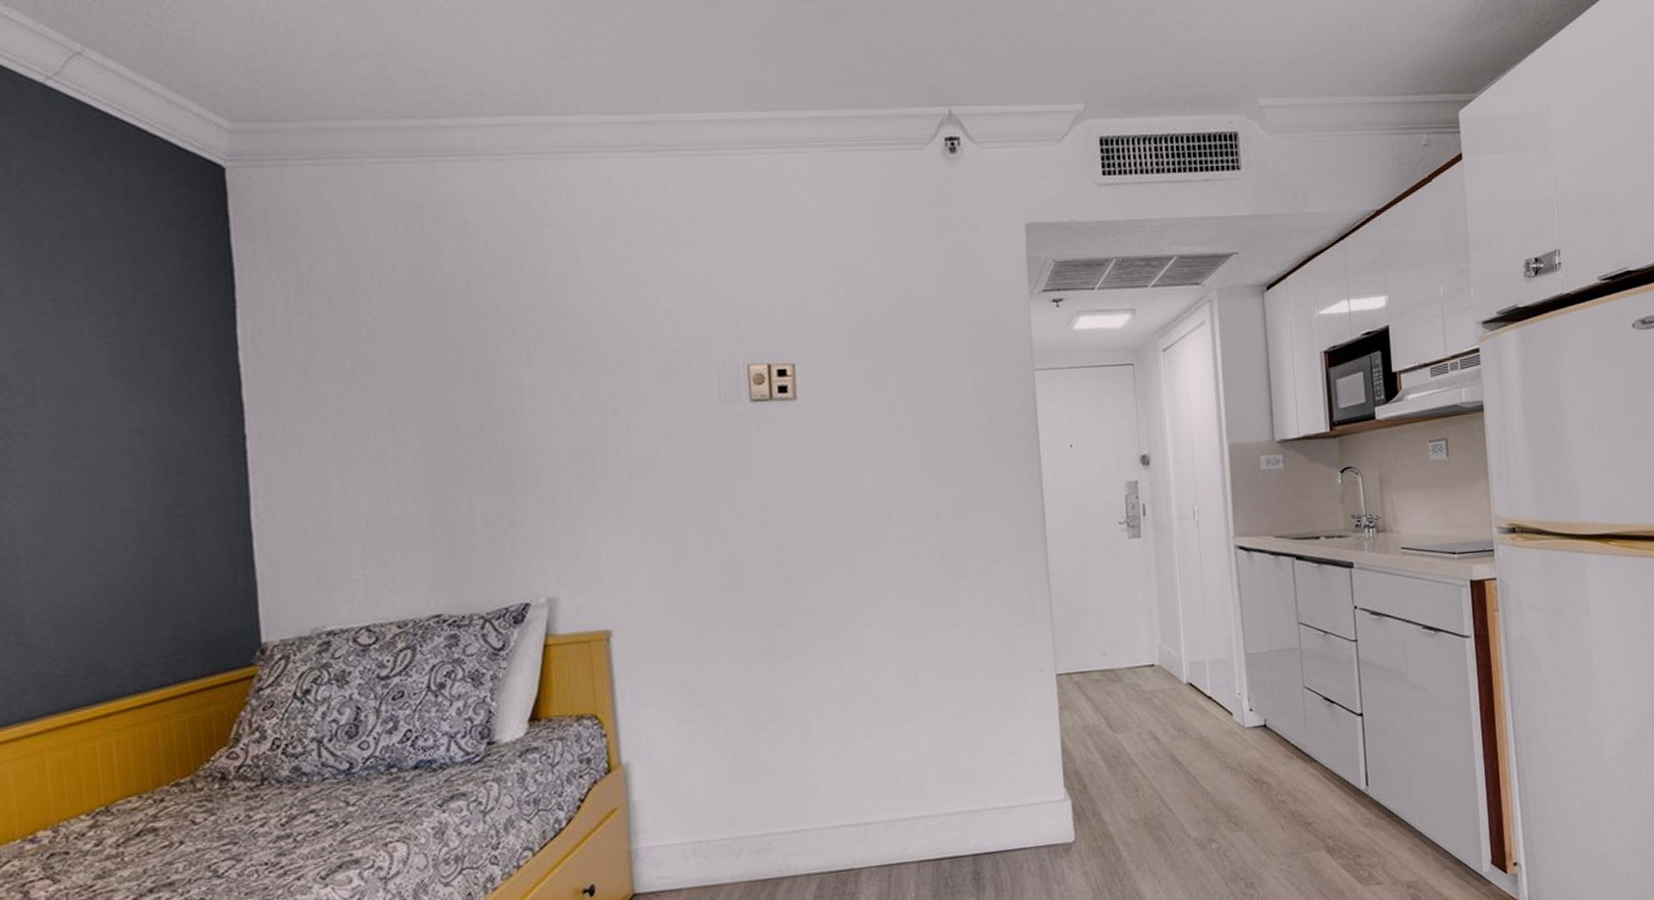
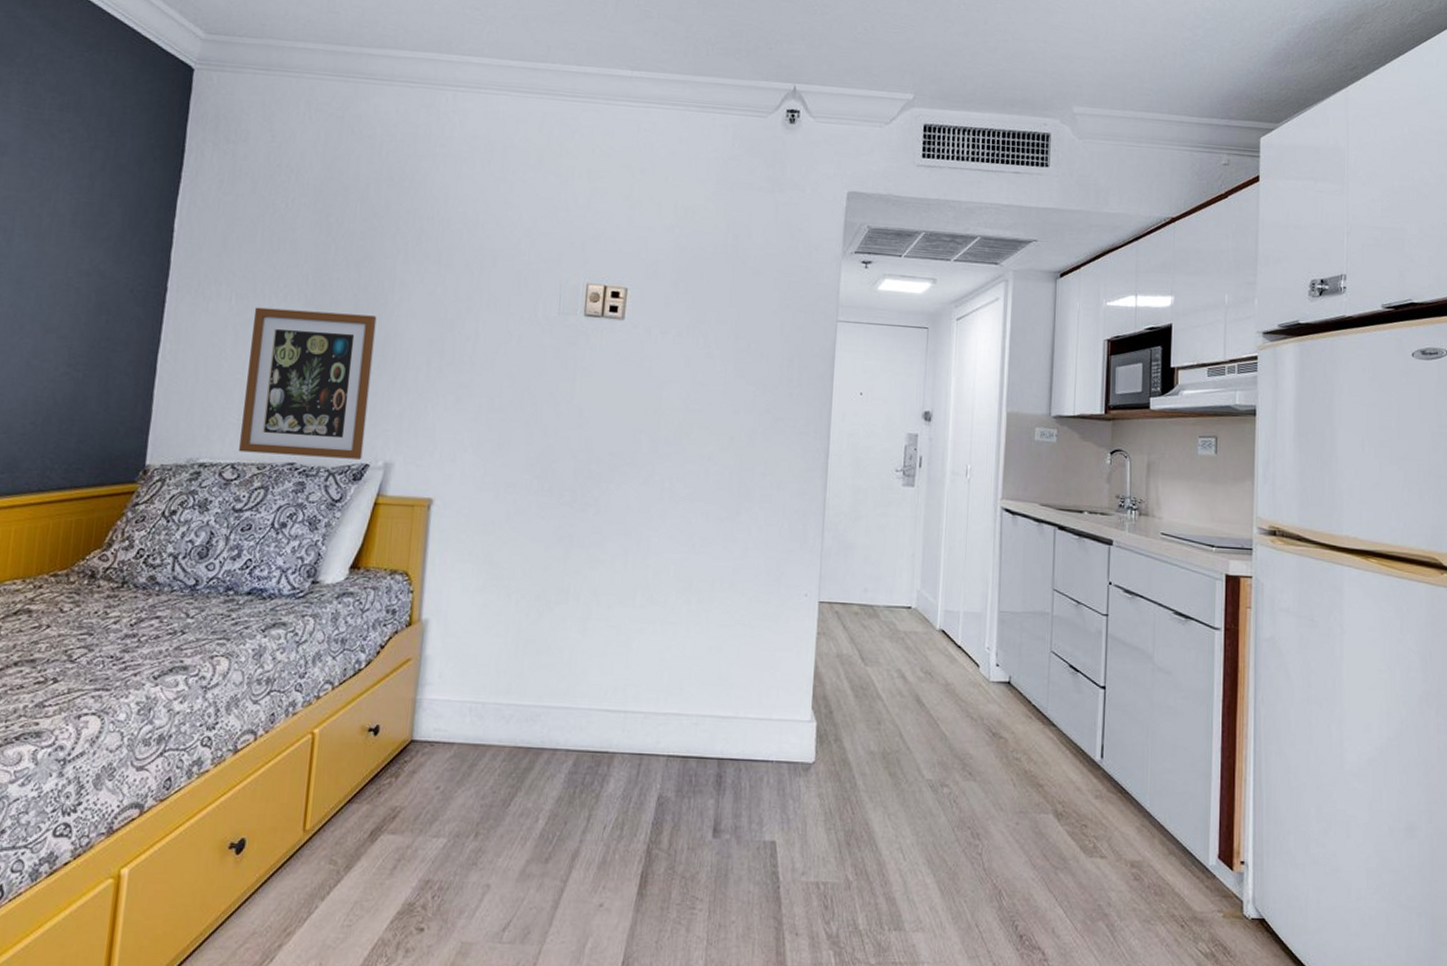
wall art: none [360,434,520,612] -> present [239,307,377,460]

